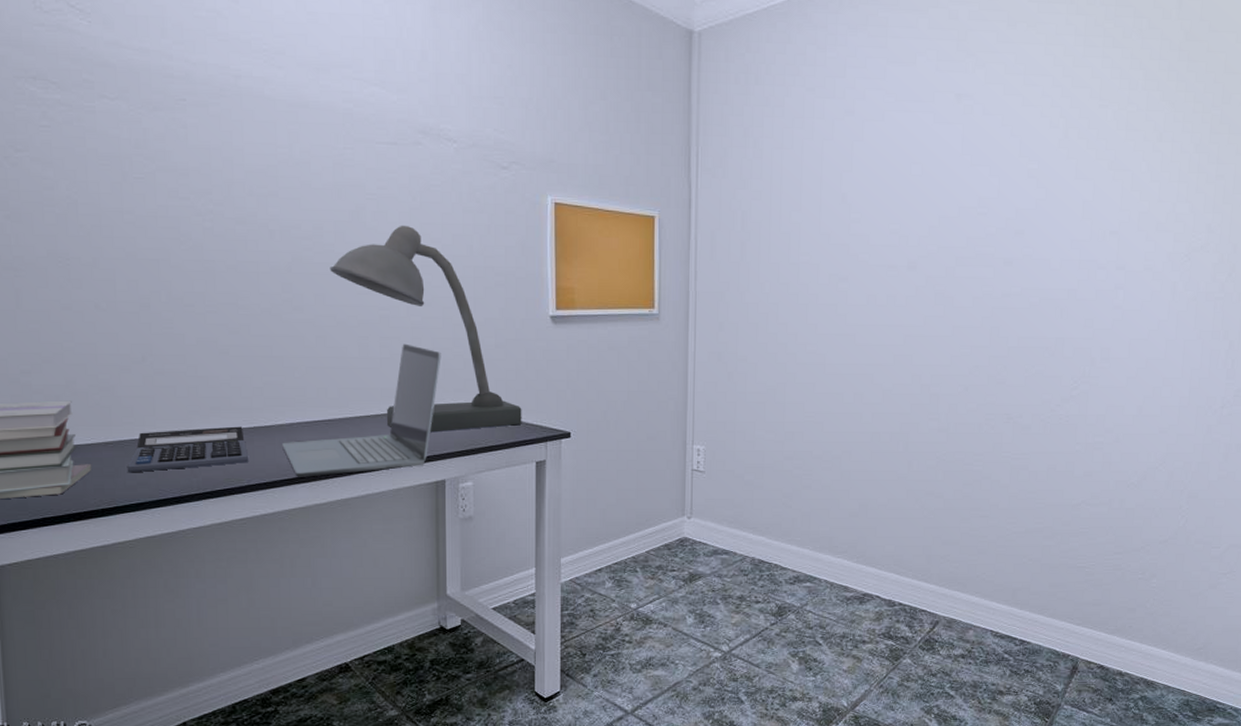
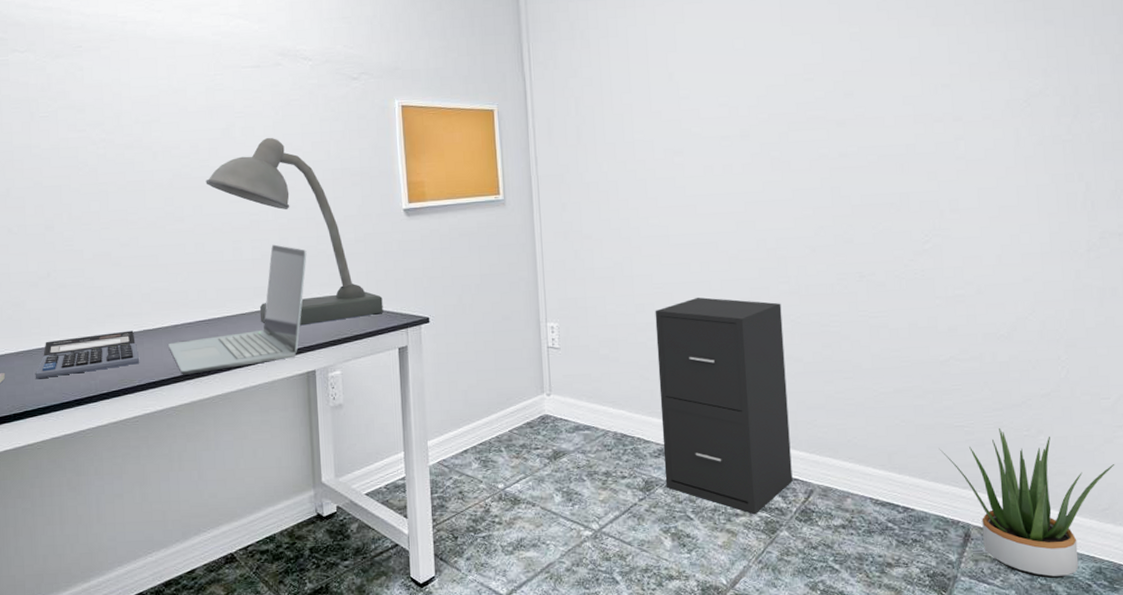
filing cabinet: none [798,429,929,641] -> present [655,297,793,514]
potted plant: none [1060,571,1215,709] -> present [939,428,1115,579]

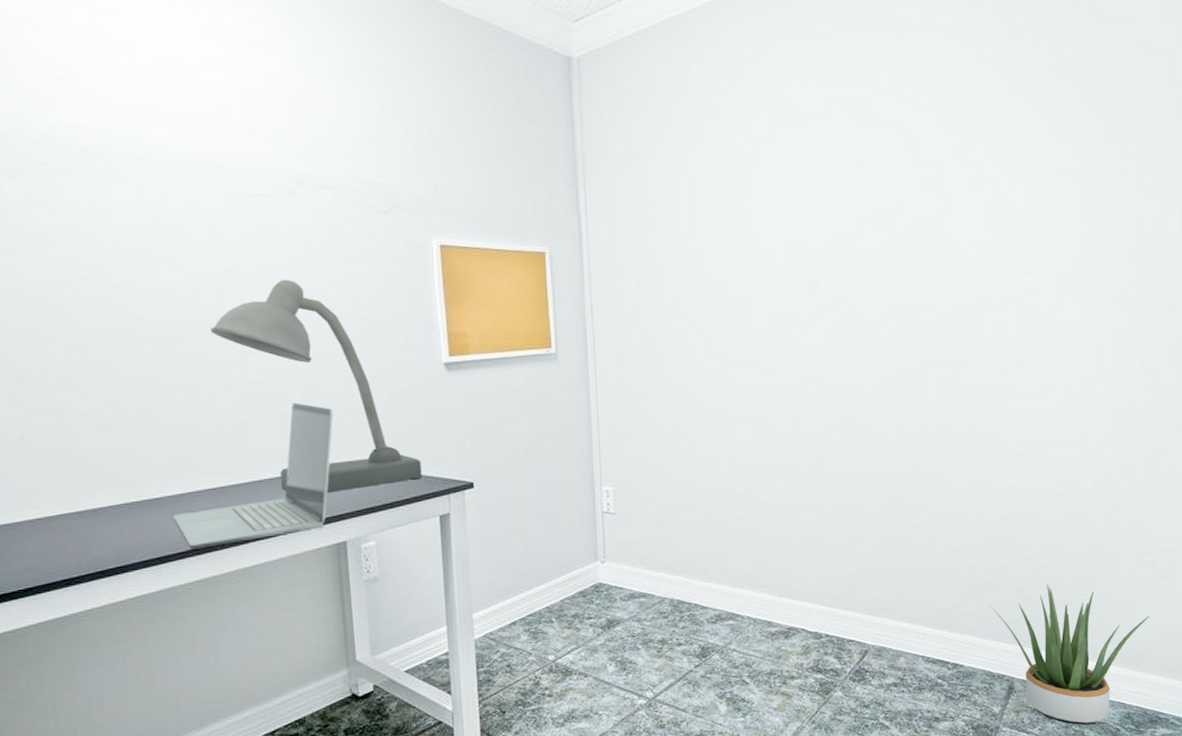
calculator: present [35,330,139,379] -> none [12,500,139,558]
filing cabinet: present [655,297,793,514] -> none [715,458,848,676]

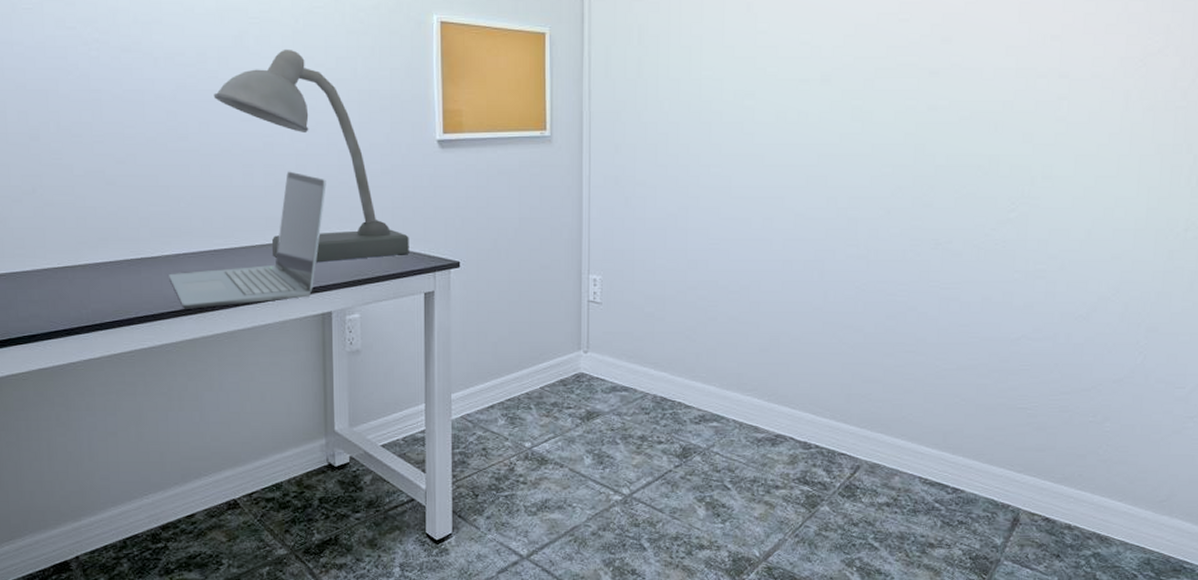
potted plant: present [990,585,1150,726] -> none [997,413,1180,568]

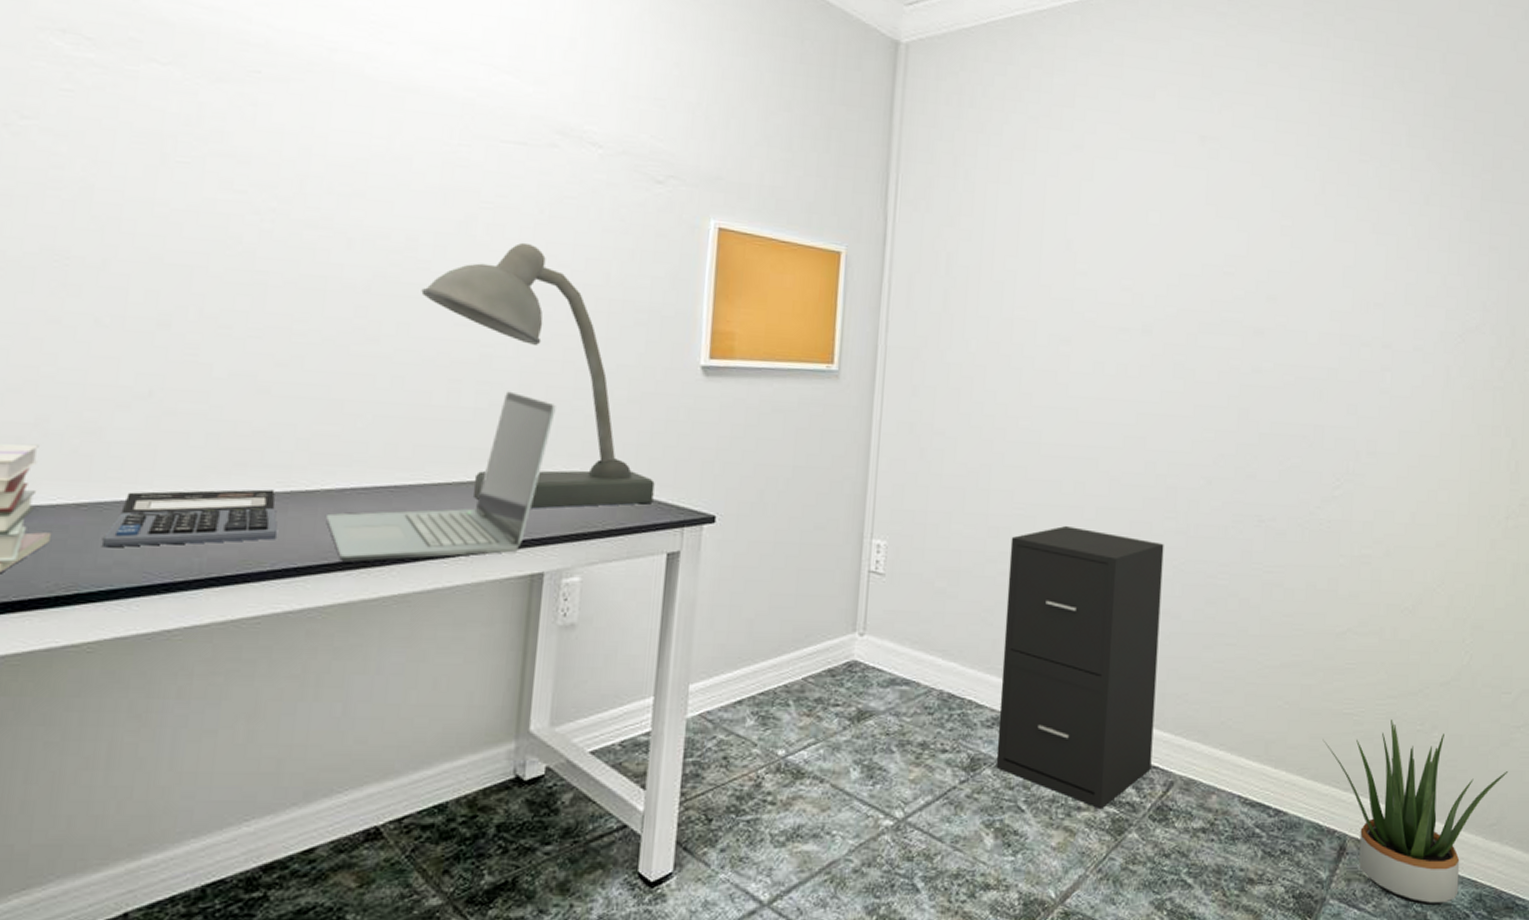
calculator: none [19,257,136,305] -> present [101,489,277,548]
filing cabinet: none [704,257,847,487] -> present [995,526,1164,808]
potted plant: none [997,413,1180,568] -> present [1323,720,1509,906]

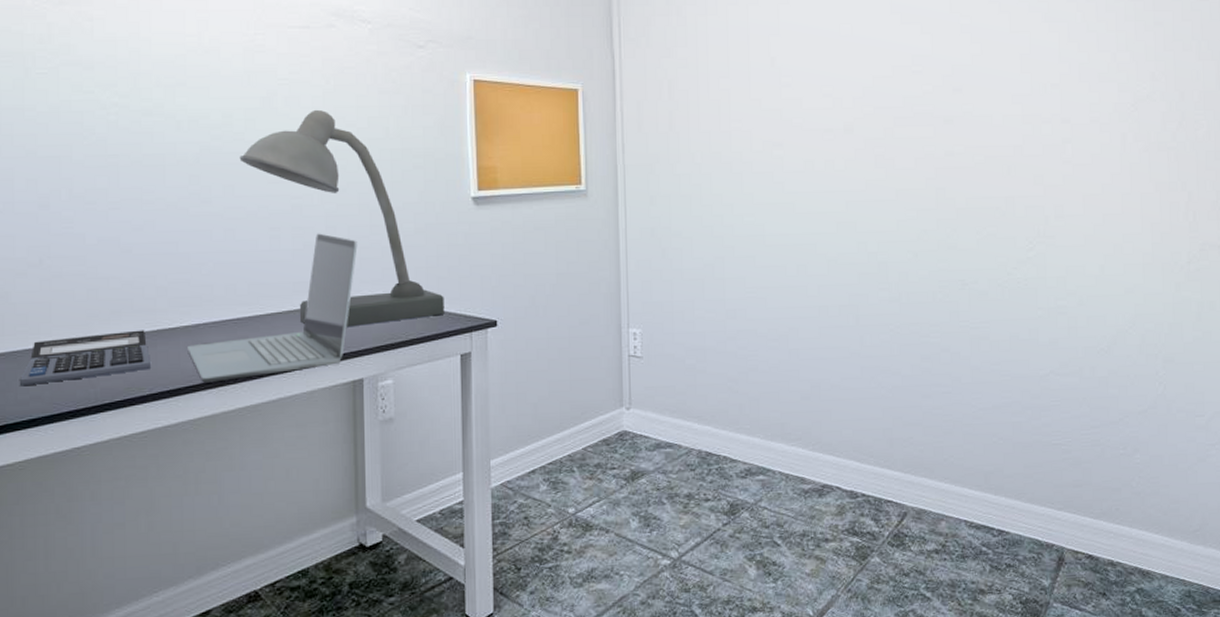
filing cabinet: present [995,526,1164,808] -> none [747,304,886,539]
potted plant: present [1323,720,1509,906] -> none [1036,447,1207,604]

